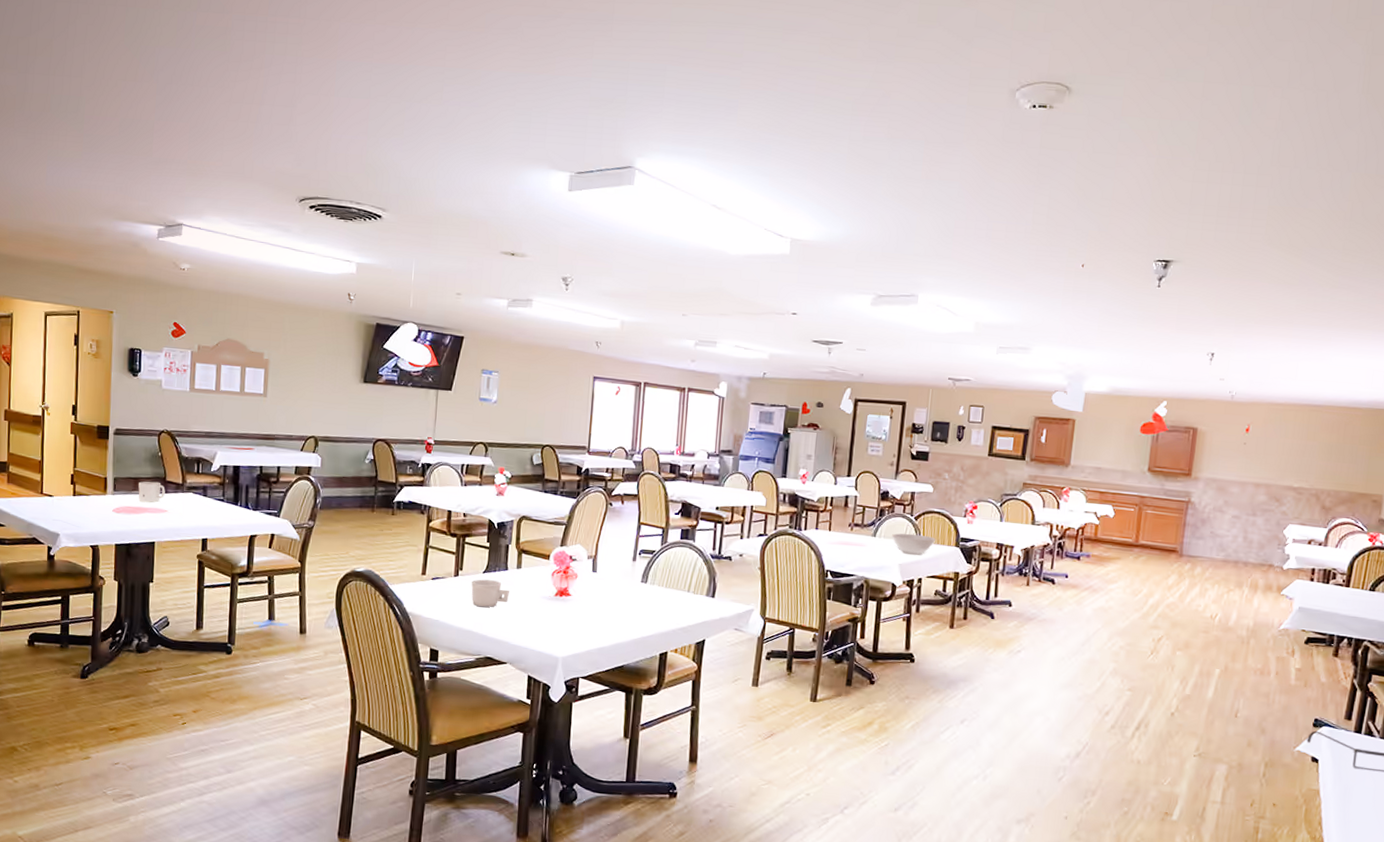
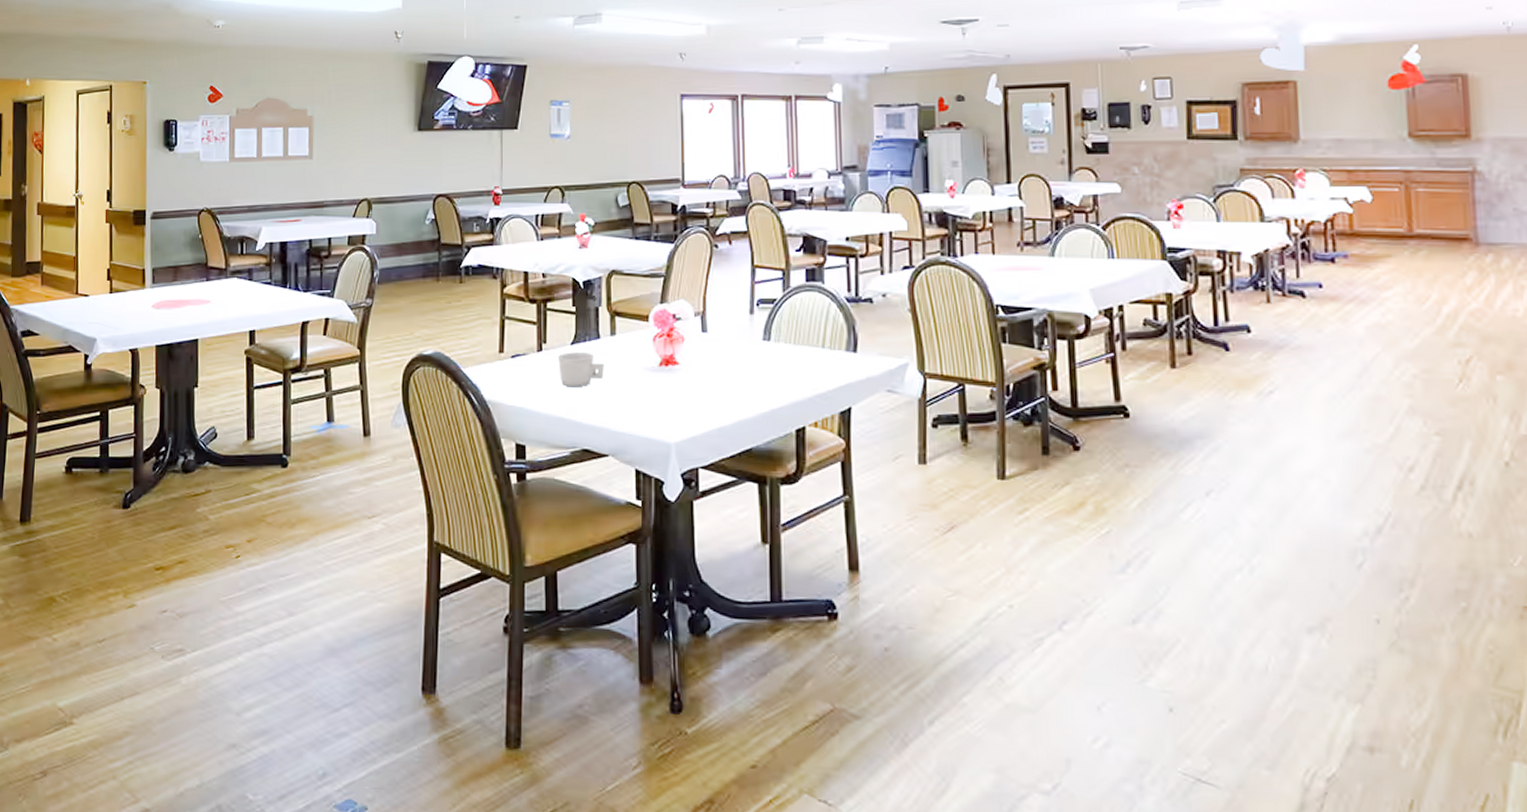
mug: present [138,481,165,503] -> none [178,268,208,294]
bowl: present [892,533,936,556] -> none [1075,248,1135,277]

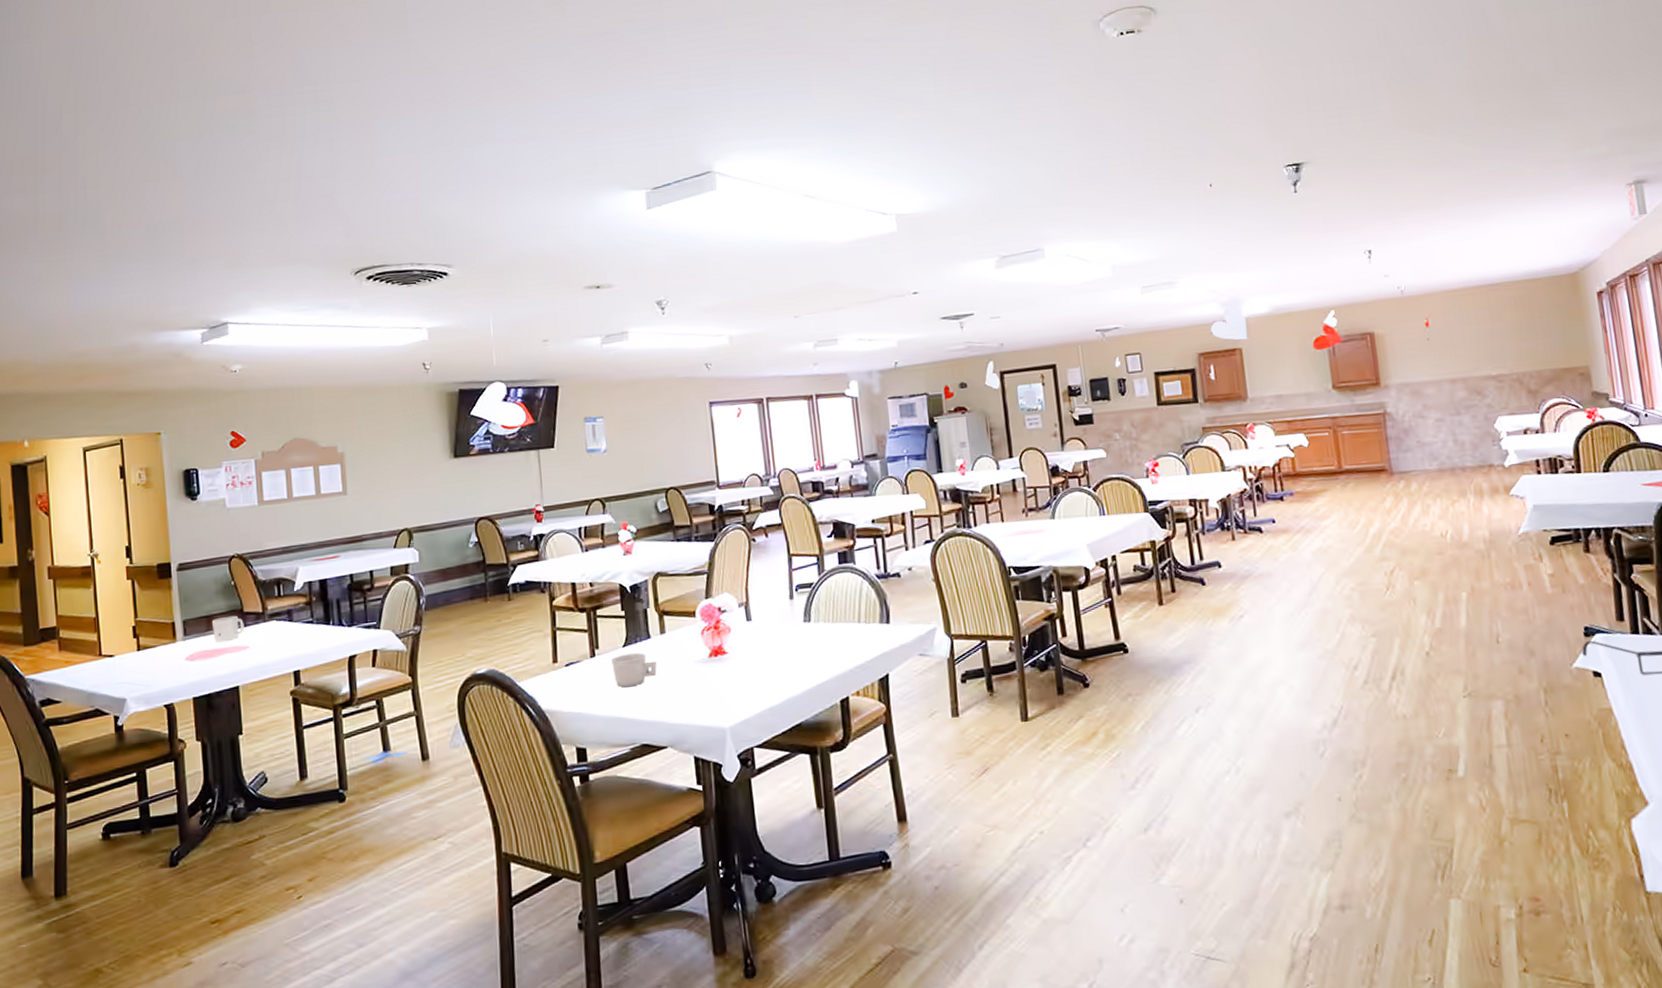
mug: none [178,268,208,294] -> present [212,615,244,643]

